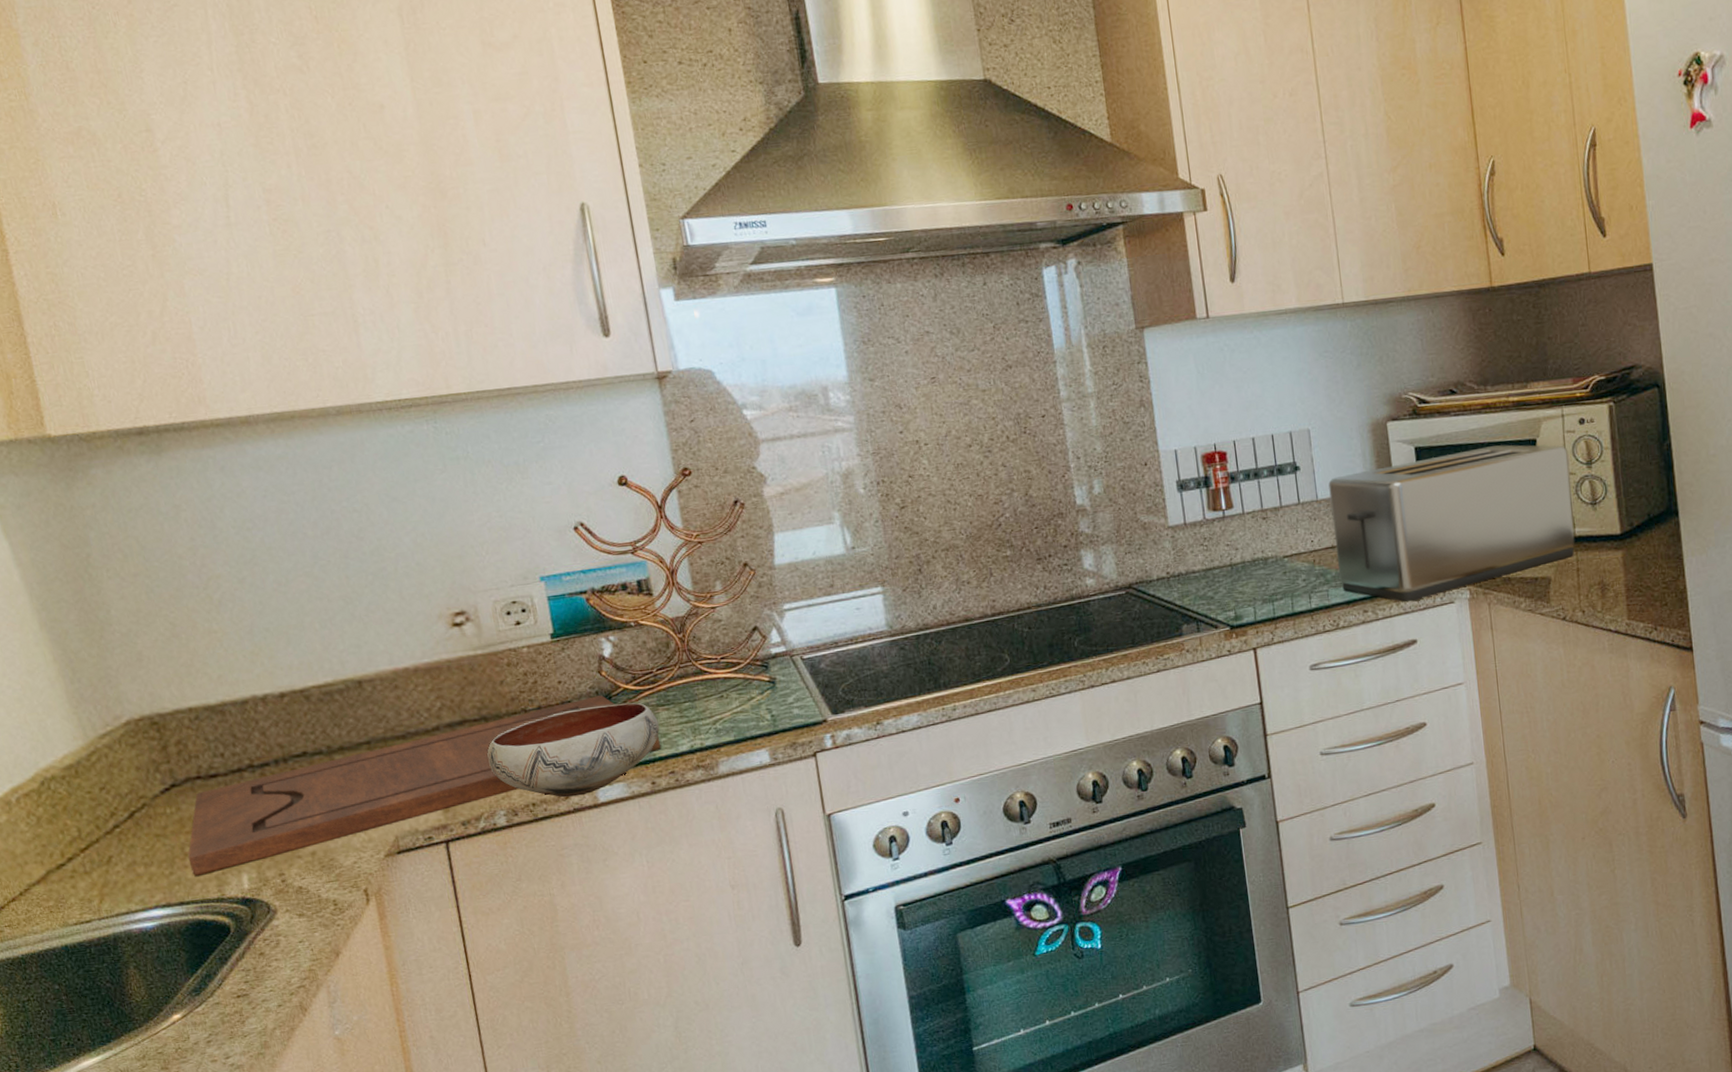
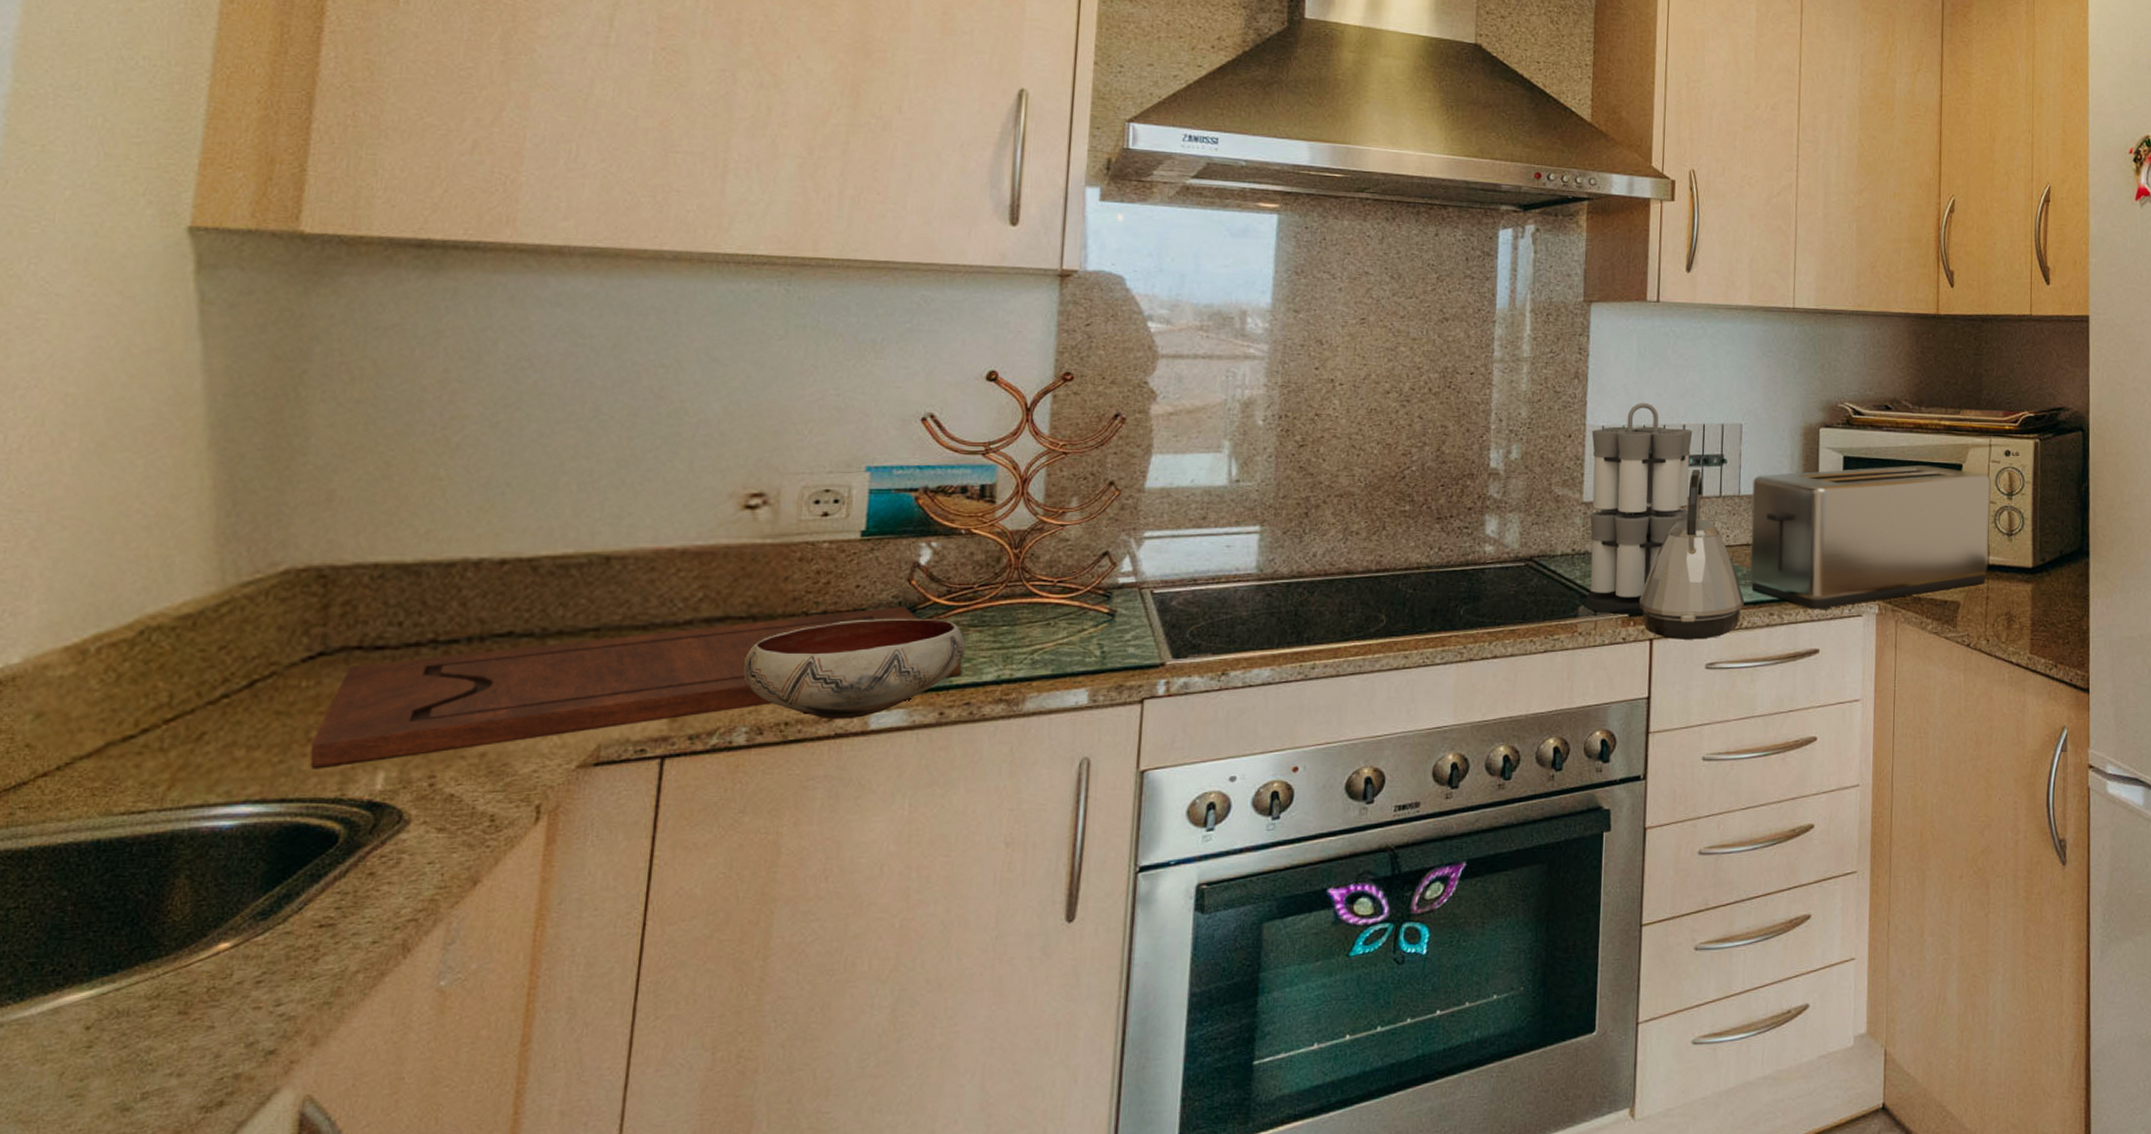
spice rack: none [1165,421,1272,629] -> present [1584,402,1693,615]
kettle: none [1237,480,1338,646] -> present [1638,470,1745,640]

